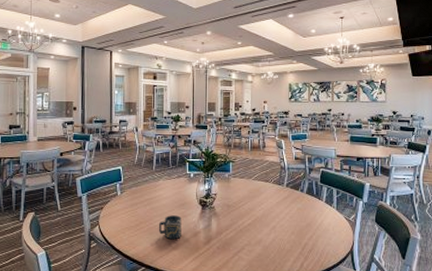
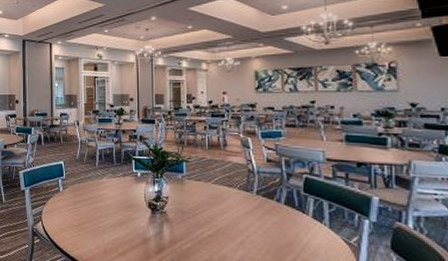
cup: present [158,215,182,240] -> none [103,217,129,245]

